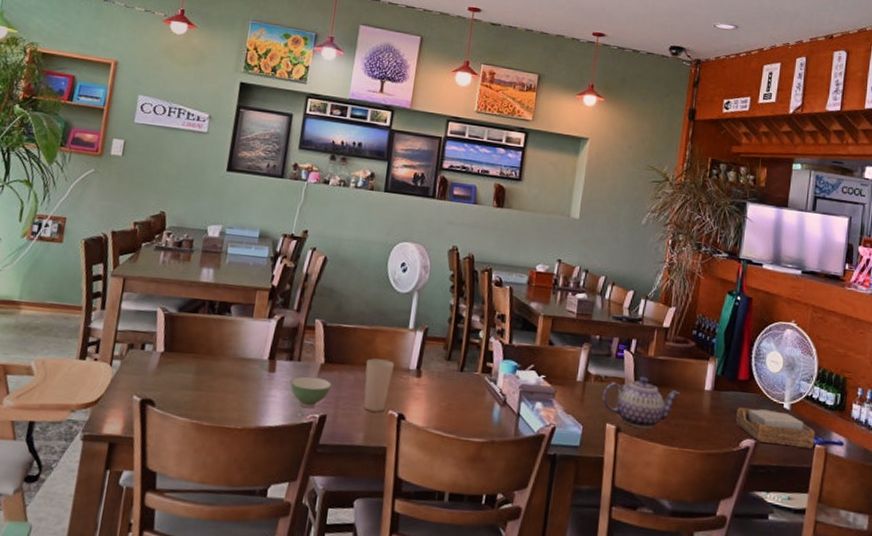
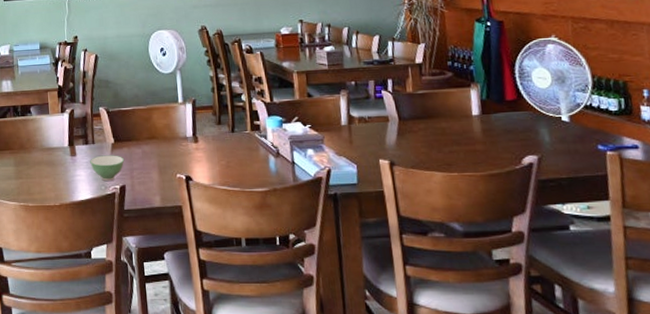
cup: present [364,358,395,412] -> none [148,132,174,177]
teapot: present [602,376,680,429] -> none [369,111,448,160]
napkin holder: present [735,407,815,449] -> none [511,125,605,158]

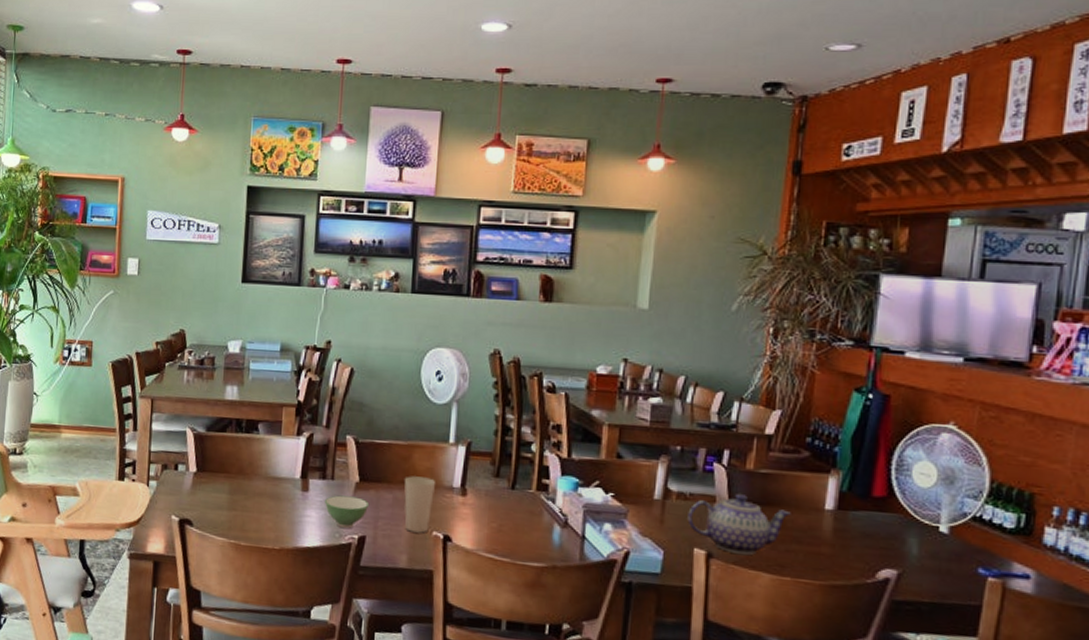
cup: none [148,132,174,177] -> present [404,476,437,533]
teapot: none [369,111,448,160] -> present [687,493,791,555]

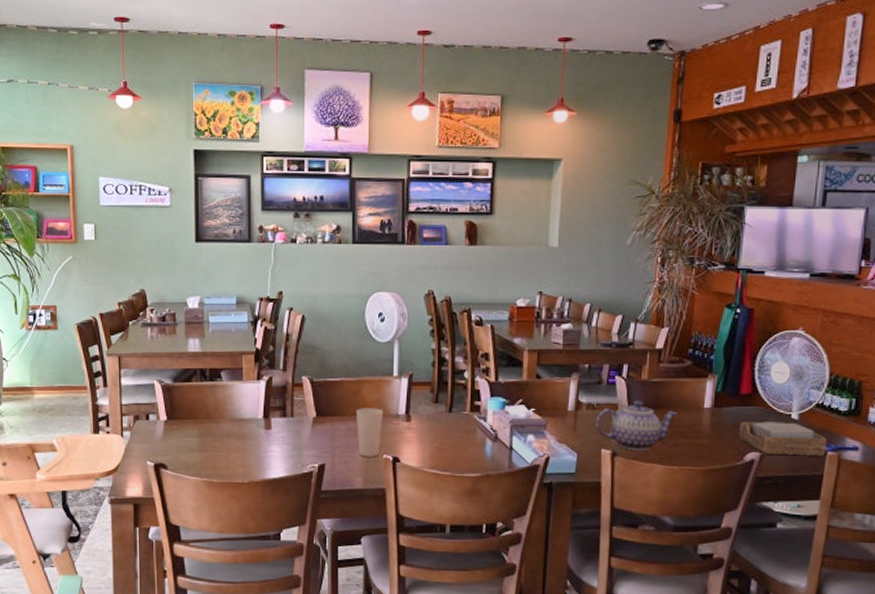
bowl: present [324,495,370,528] -> none [285,430,327,458]
napkin holder: none [869,530,987,582] -> present [738,421,827,456]

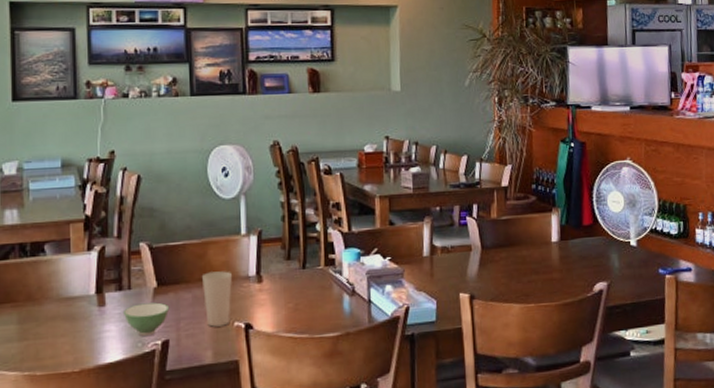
bowl: none [285,430,327,458] -> present [122,302,170,336]
teapot: present [595,400,678,452] -> none [451,239,528,292]
napkin holder: present [738,421,827,456] -> none [585,250,665,283]

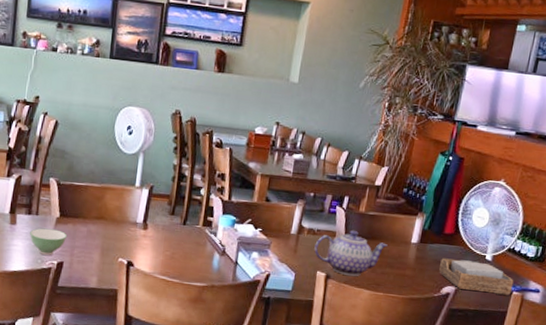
cup: present [201,271,233,327] -> none [96,213,124,260]
teapot: none [451,239,528,292] -> present [314,229,388,277]
napkin holder: none [585,250,665,283] -> present [438,258,514,295]

